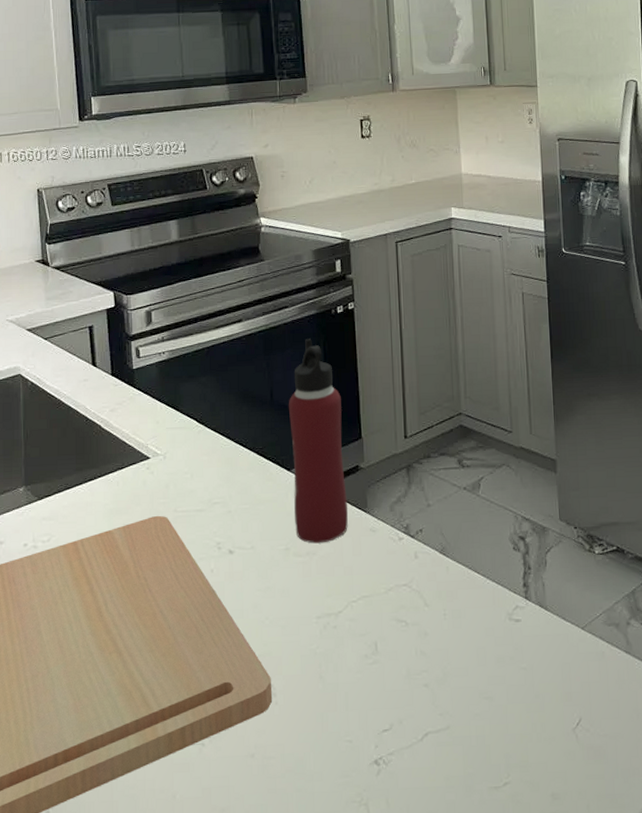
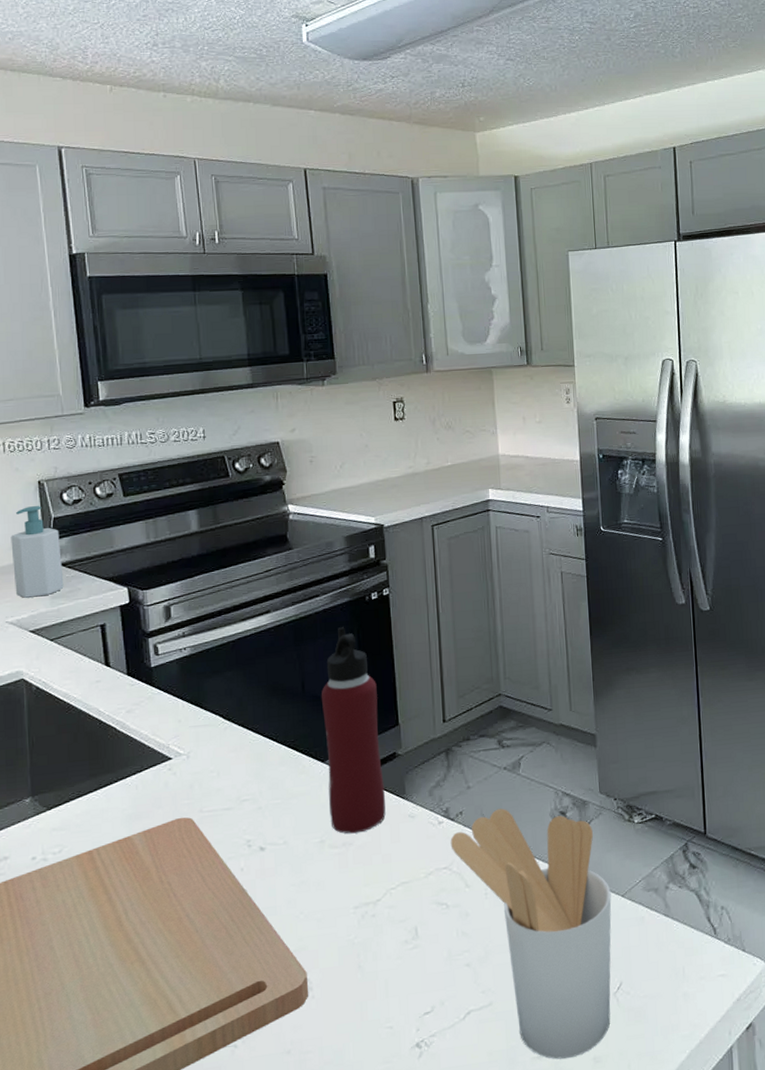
soap bottle: none [12,212,58,298] -> present [11,506,64,598]
utensil holder: none [410,529,571,792] -> present [450,808,612,1059]

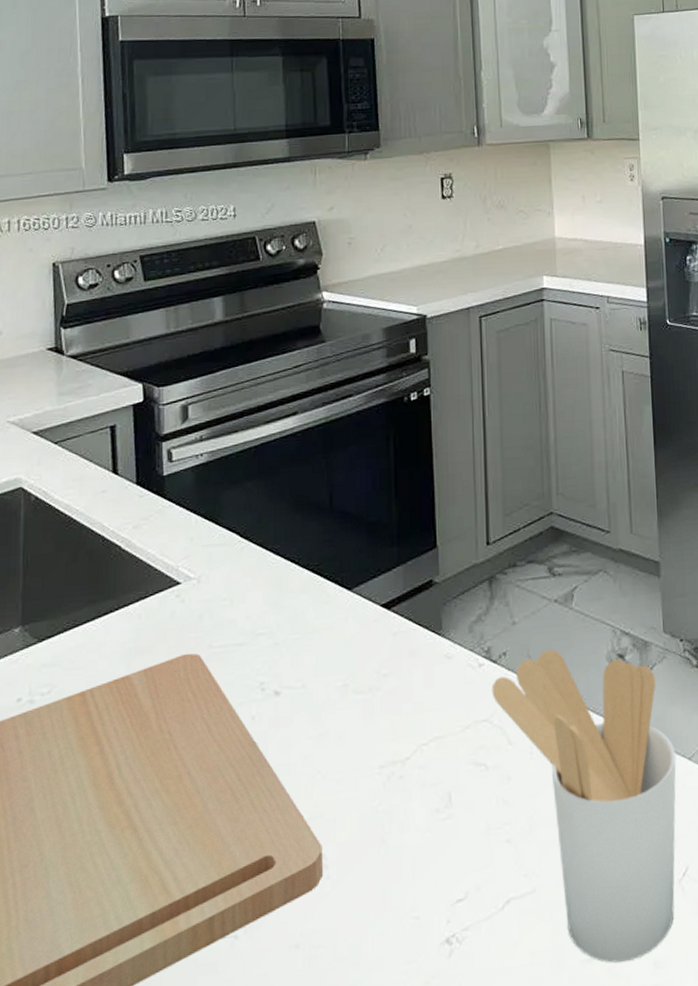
soap bottle: present [11,506,64,598] -> none [18,291,74,394]
water bottle: present [321,627,386,834] -> none [350,432,420,677]

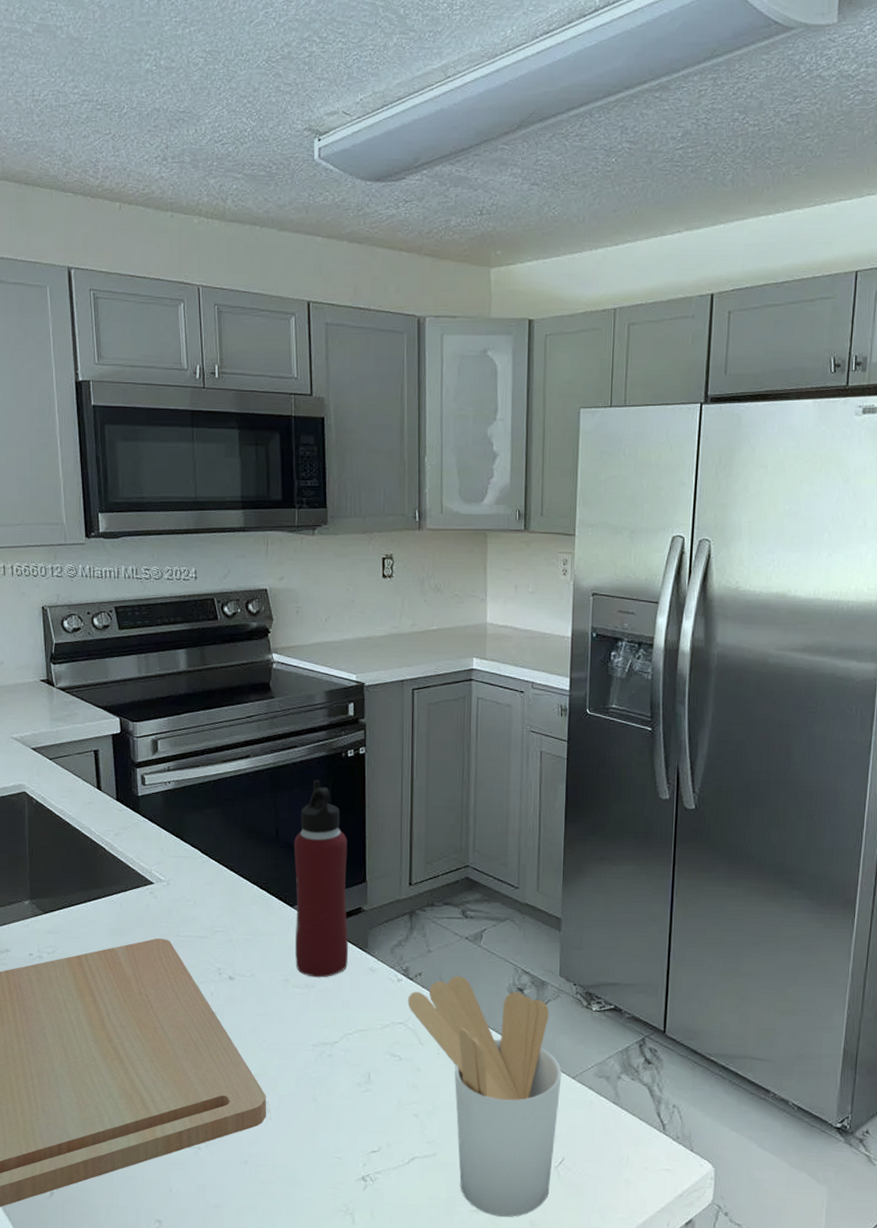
water bottle: none [350,432,420,677] -> present [293,780,349,978]

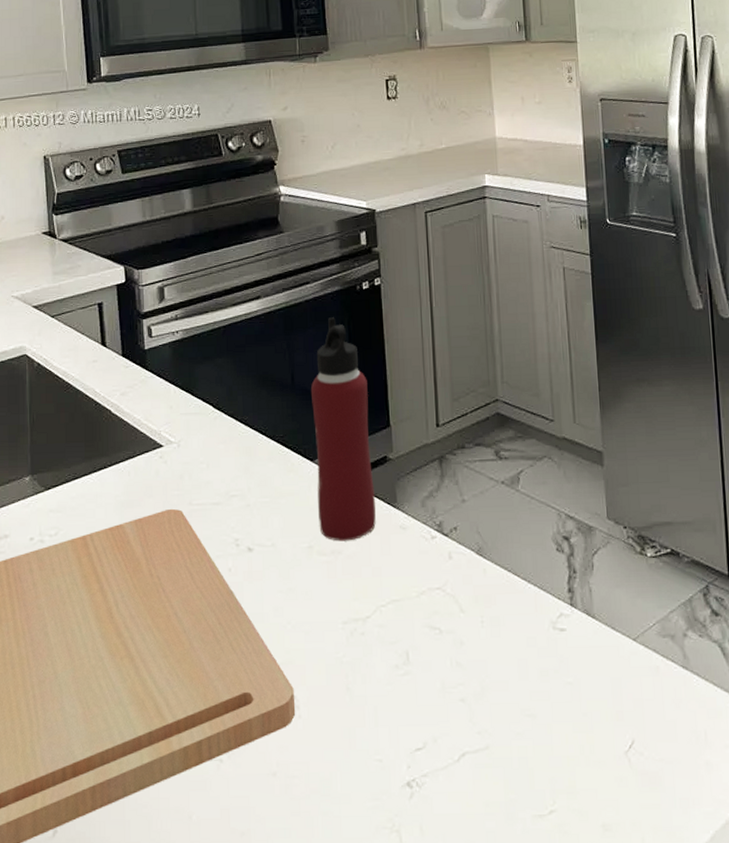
utensil holder: present [407,976,562,1217] -> none [444,527,622,821]

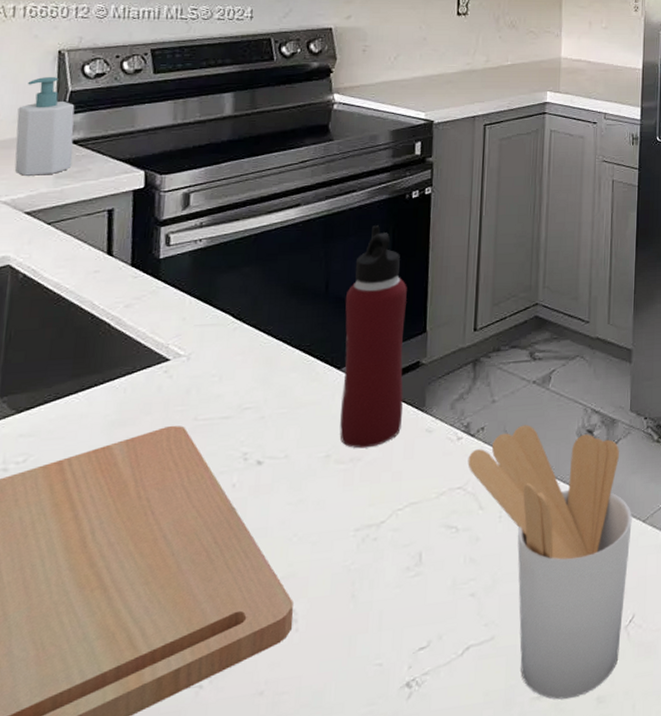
soap bottle: none [18,181,65,273] -> present [14,77,75,176]
utensil holder: none [444,527,622,821] -> present [467,425,632,700]

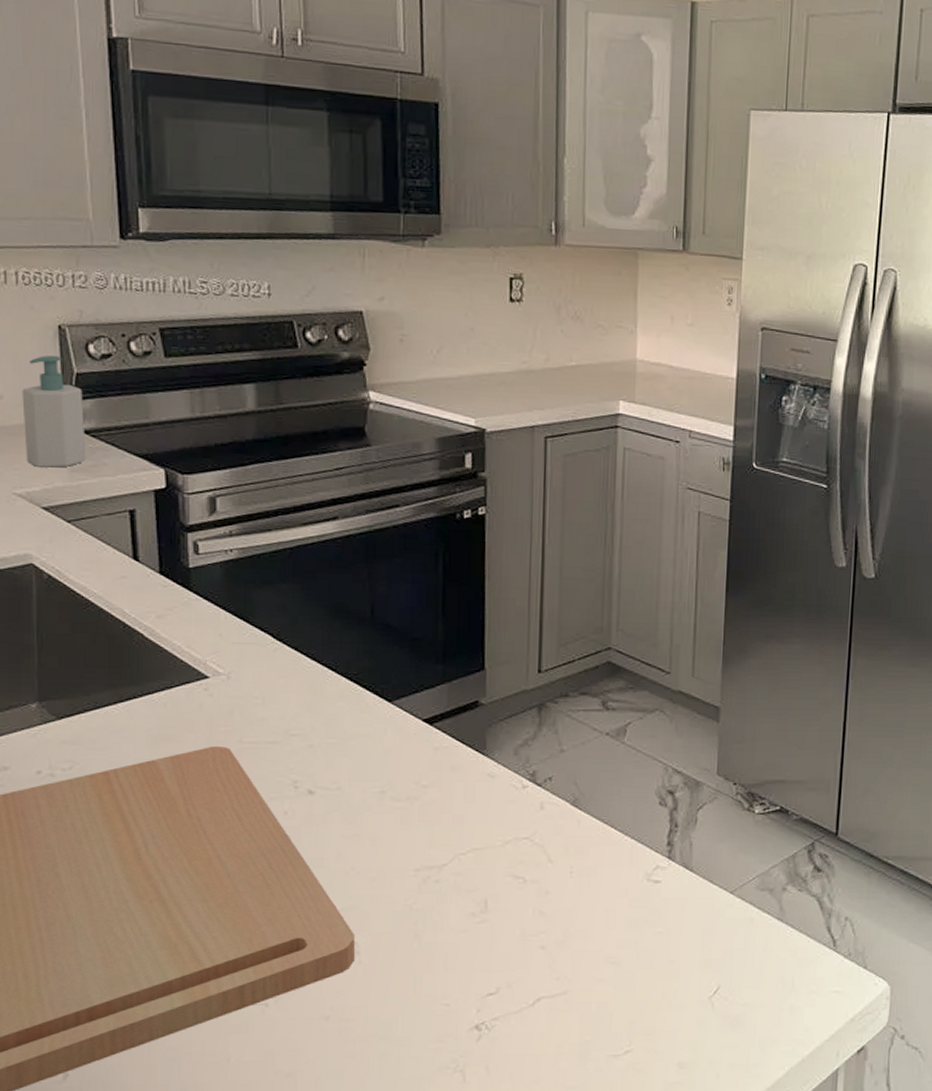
water bottle: present [339,225,407,449] -> none [393,547,462,787]
utensil holder: present [467,425,632,700] -> none [534,779,718,1060]

